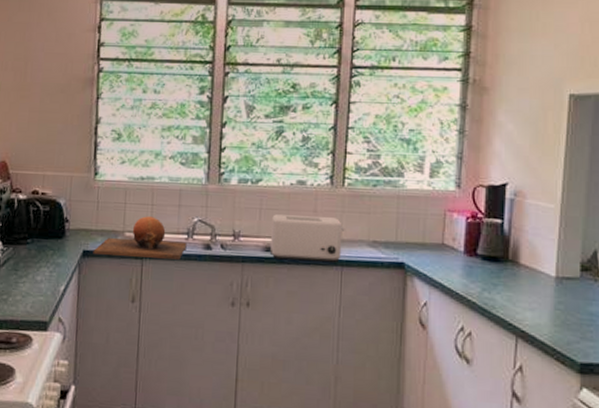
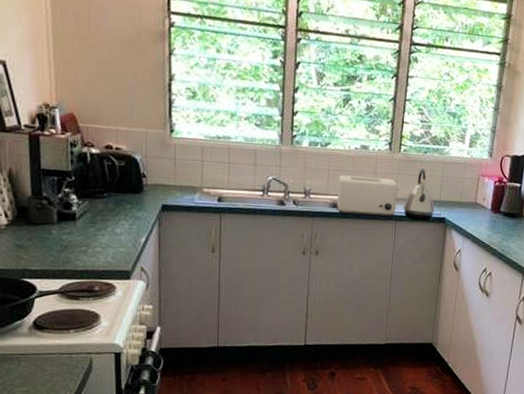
chopping board: present [93,216,187,260] -> none [172,173,262,214]
kettle: none [350,204,390,267] -> present [403,169,435,221]

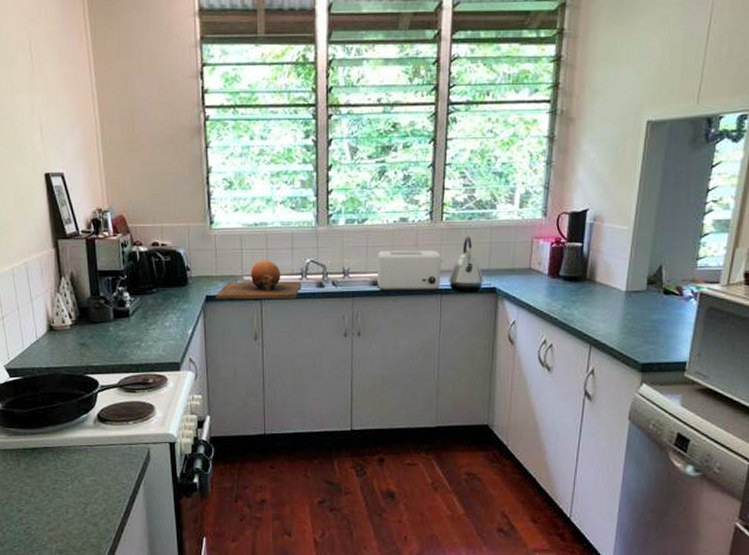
chopping board: none [172,173,262,214] -> present [215,260,301,299]

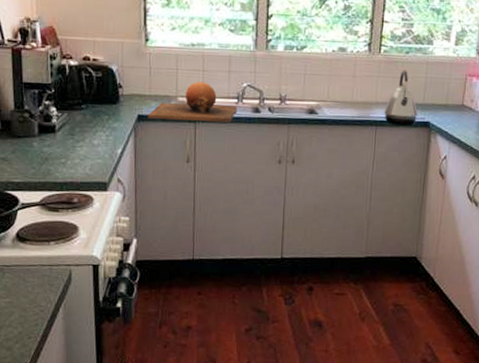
toaster: present [376,250,444,294] -> none [312,79,380,124]

